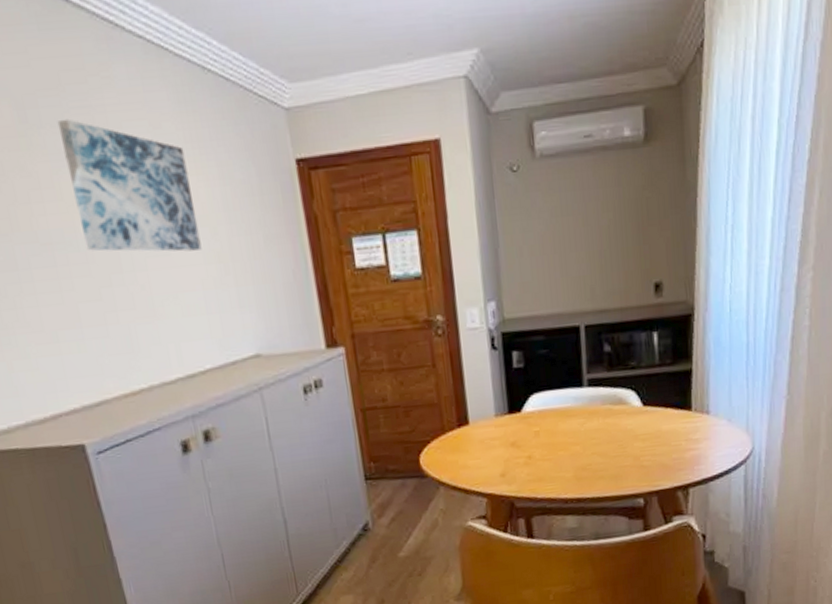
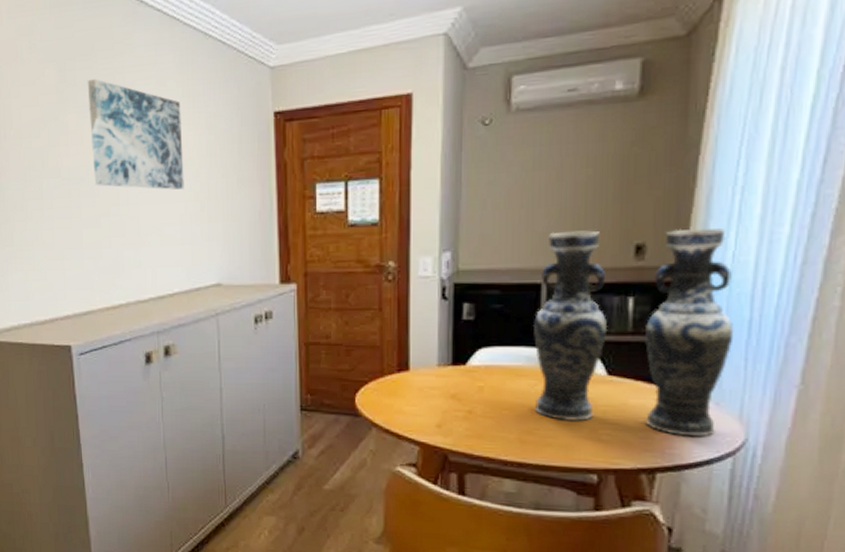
vase: none [576,264,737,454] -> present [532,228,734,437]

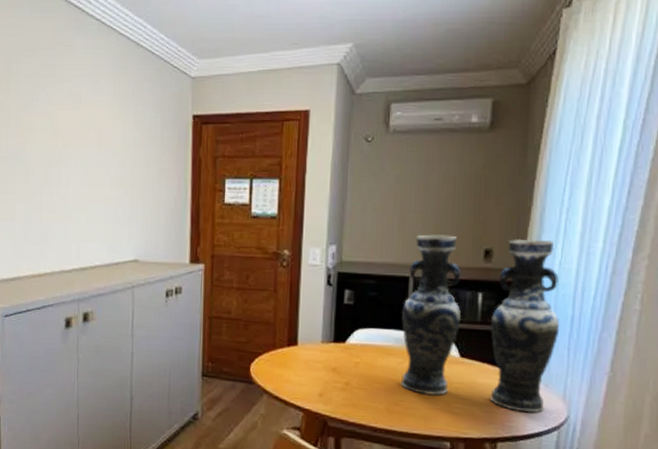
wall art: present [87,78,184,190] -> none [29,72,112,175]

